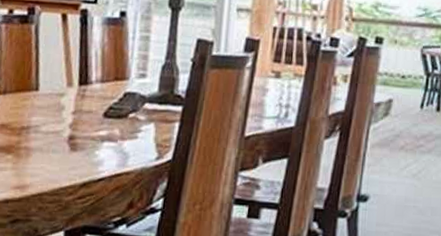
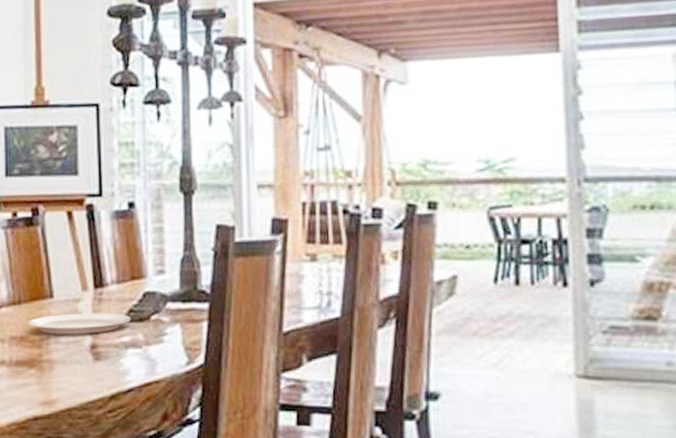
plate: none [10,106,110,126] -> present [28,312,131,334]

